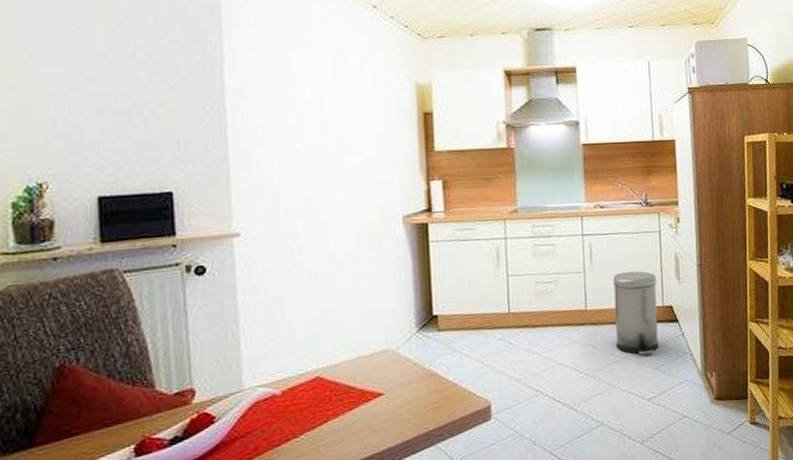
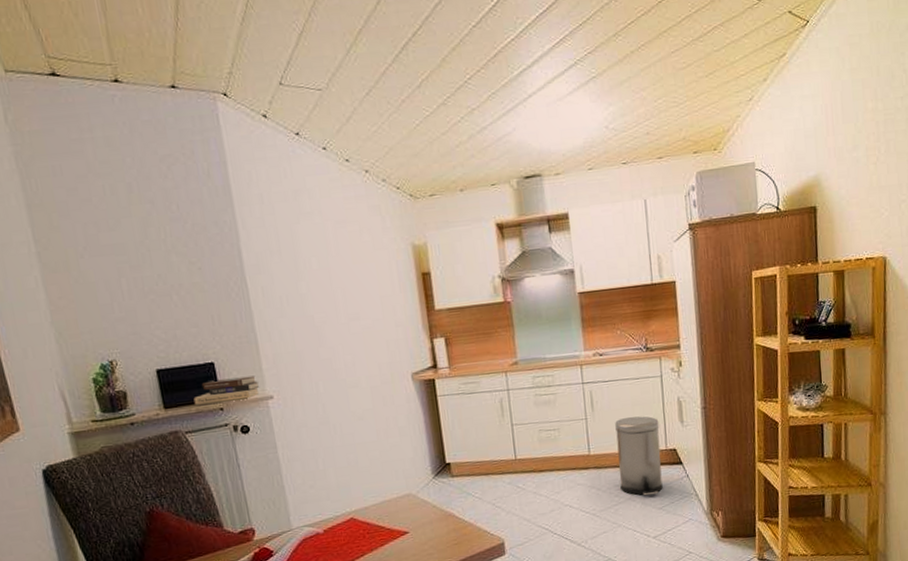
books: none [140,209,224,240] -> present [193,375,259,405]

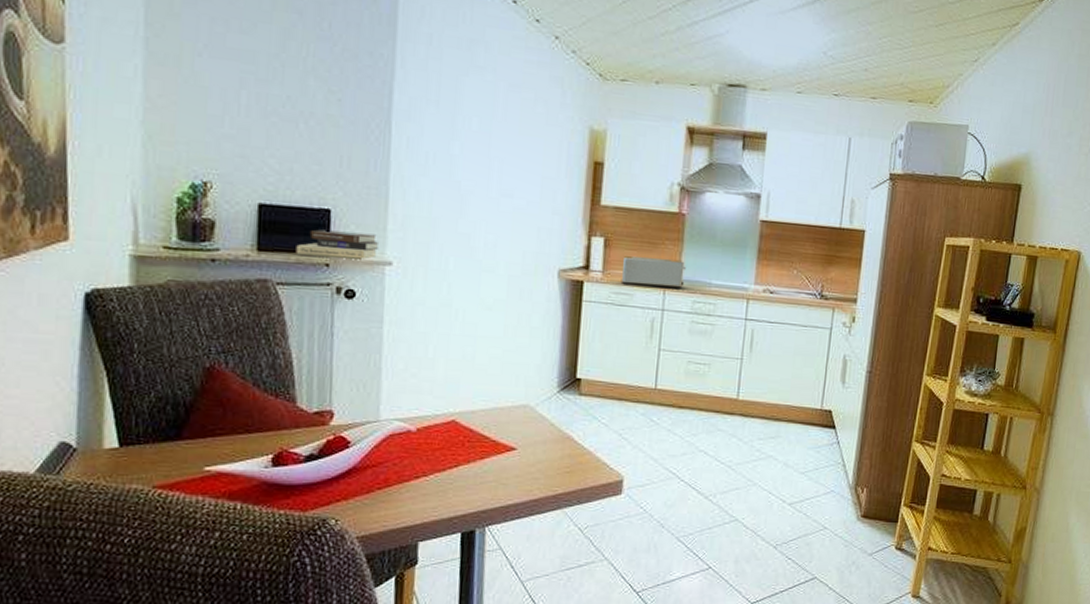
toaster: none [464,342,522,375] -> present [621,255,686,290]
pedal bin: present [615,416,663,496] -> none [764,366,819,457]

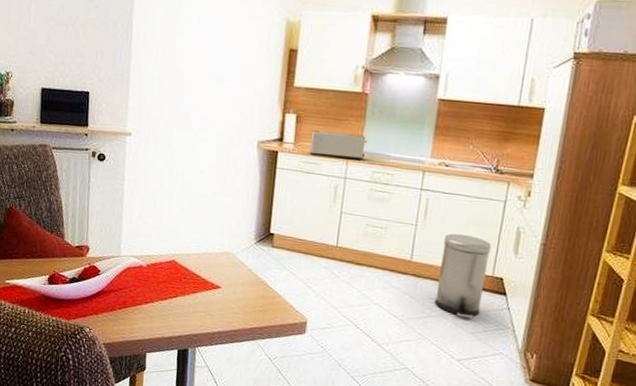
books: present [295,229,378,260] -> none [65,107,122,131]
pedal bin: none [764,366,819,457] -> present [435,233,492,318]

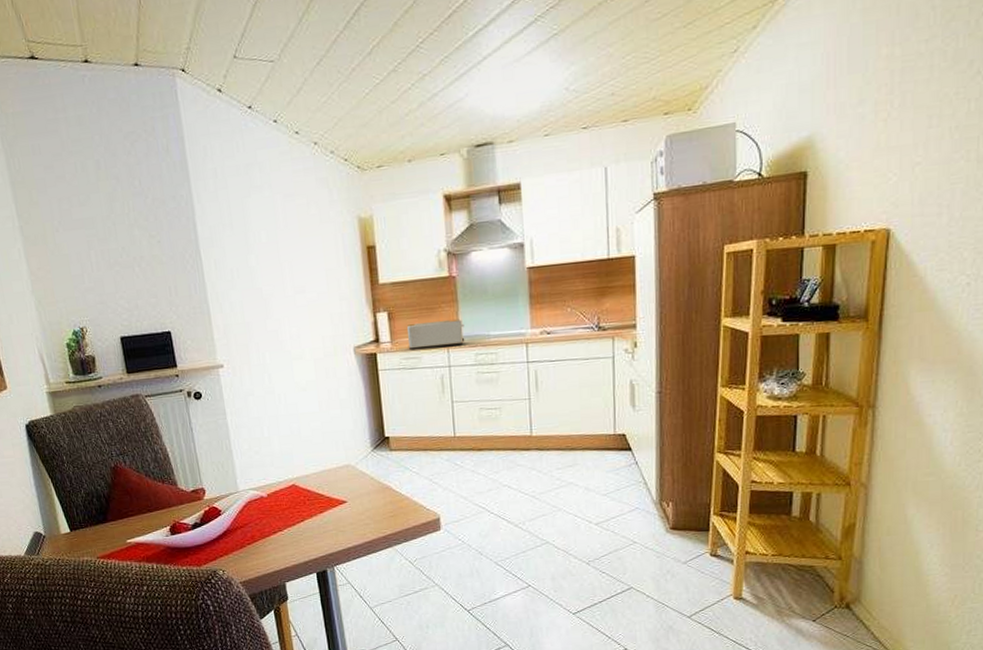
pedal bin: present [435,233,492,318] -> none [560,398,609,481]

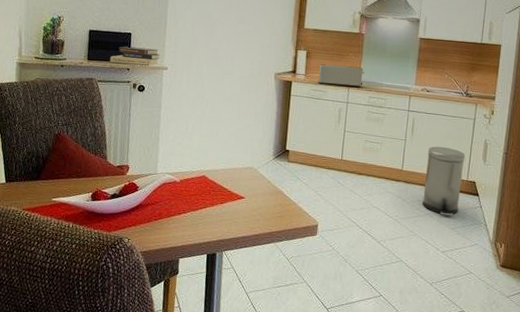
books: none [152,345,210,371] -> present [110,46,159,66]
pedal bin: none [560,398,609,481] -> present [422,146,465,216]

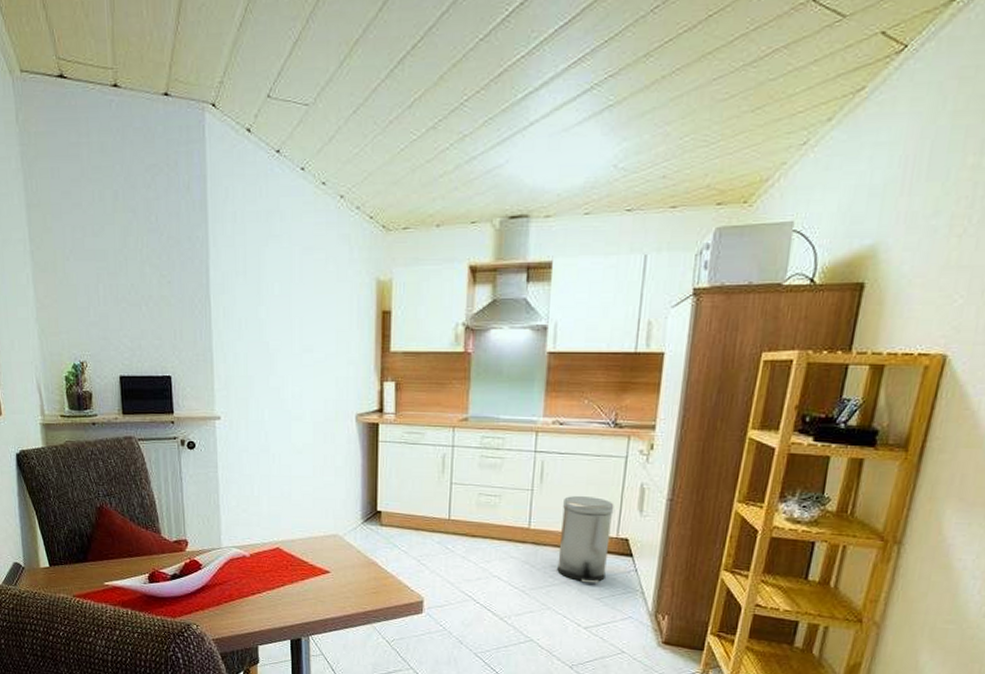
books: present [110,46,159,66] -> none [149,393,208,416]
toaster: present [317,63,364,88] -> none [412,396,474,426]

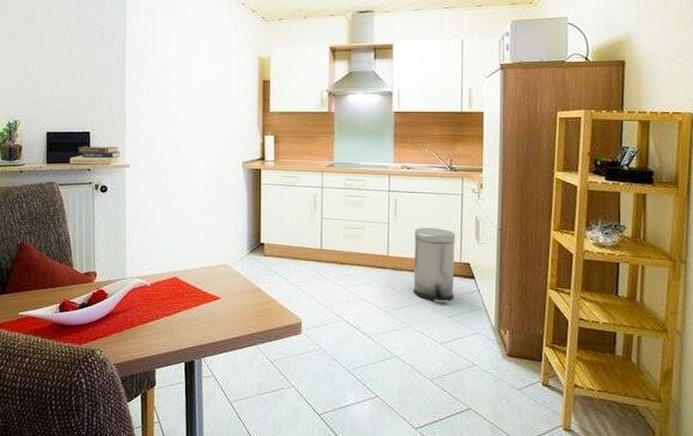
books: none [149,393,208,416] -> present [69,146,120,164]

